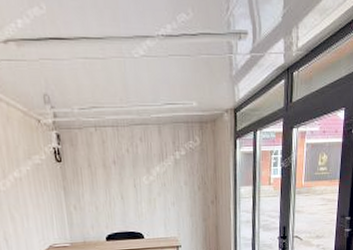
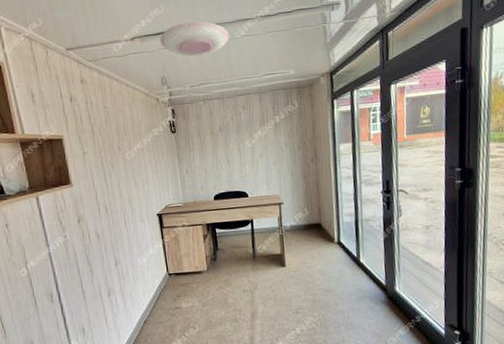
ceiling light: none [40,29,126,73] -> present [159,21,230,57]

